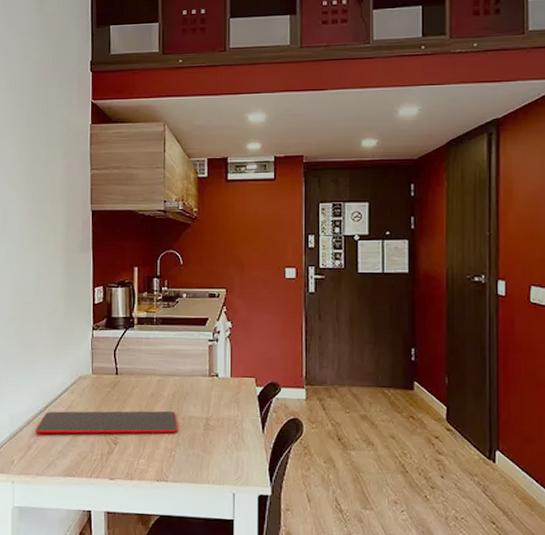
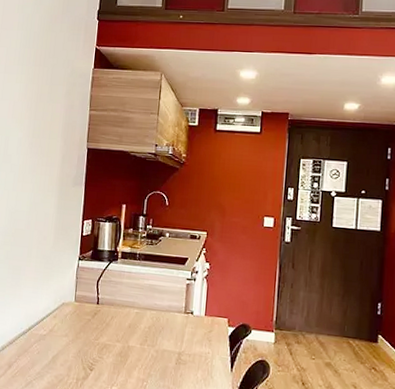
cutting board: present [35,410,178,434] -> none [17,333,152,365]

